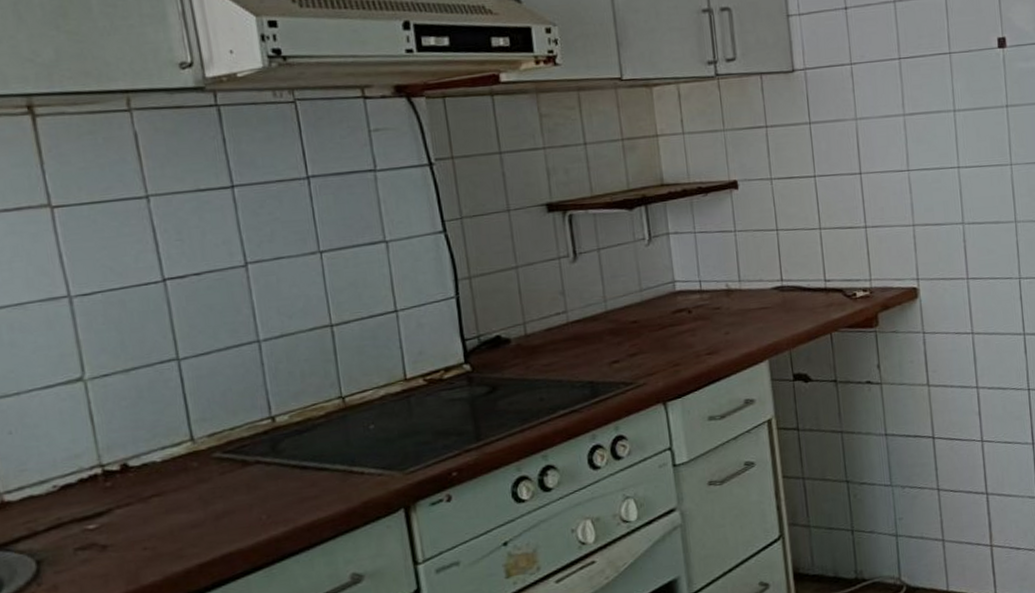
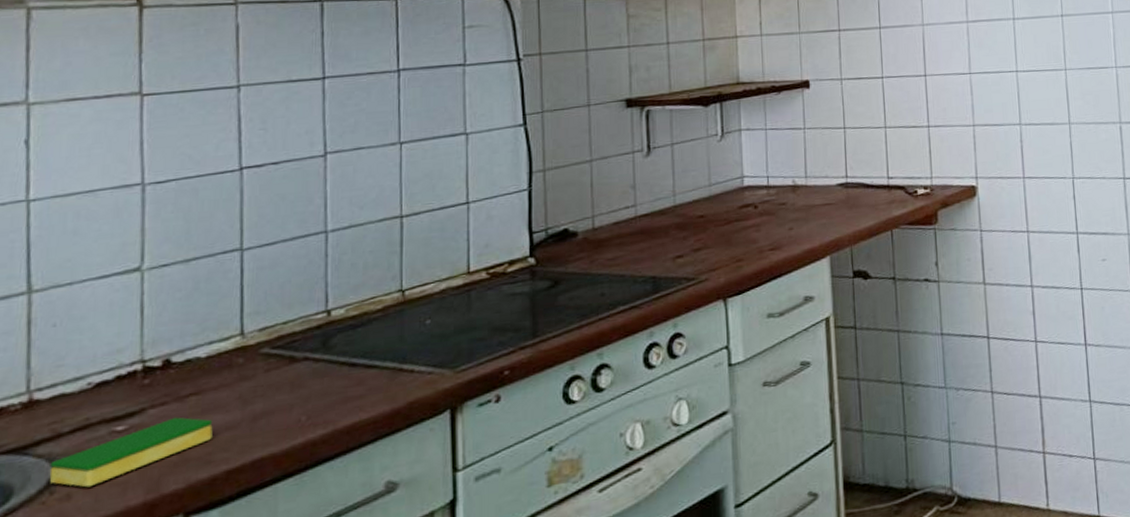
dish sponge: none [32,516,180,580] -> present [49,417,213,488]

